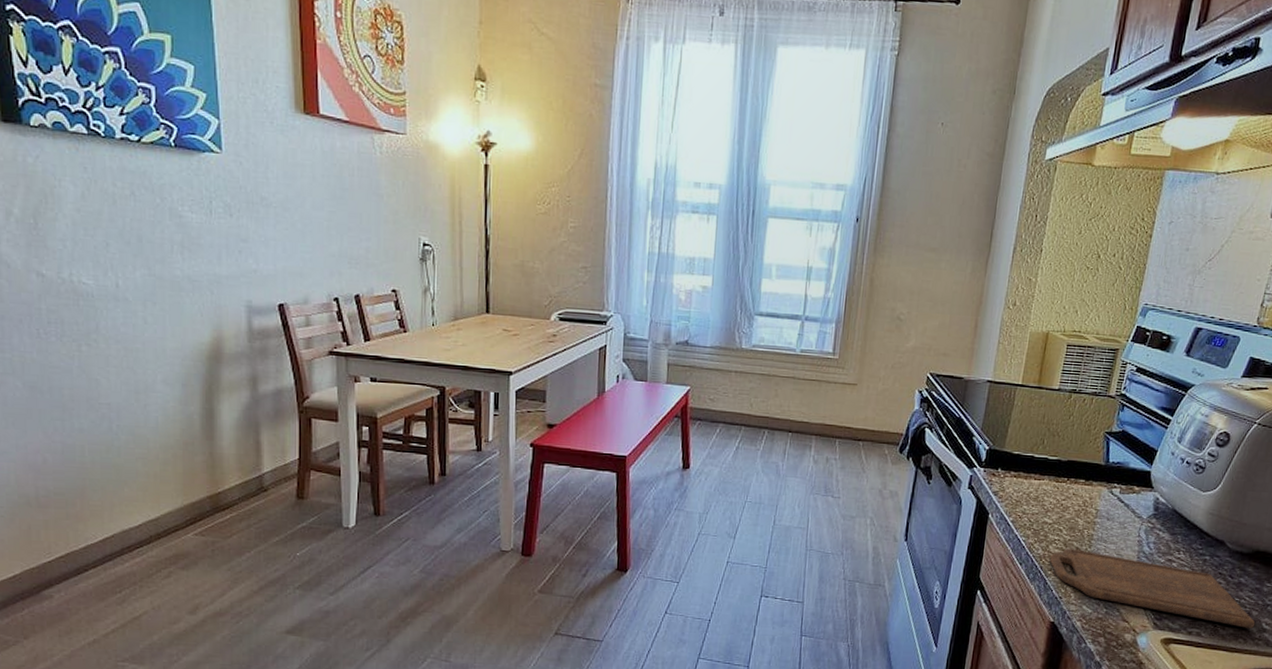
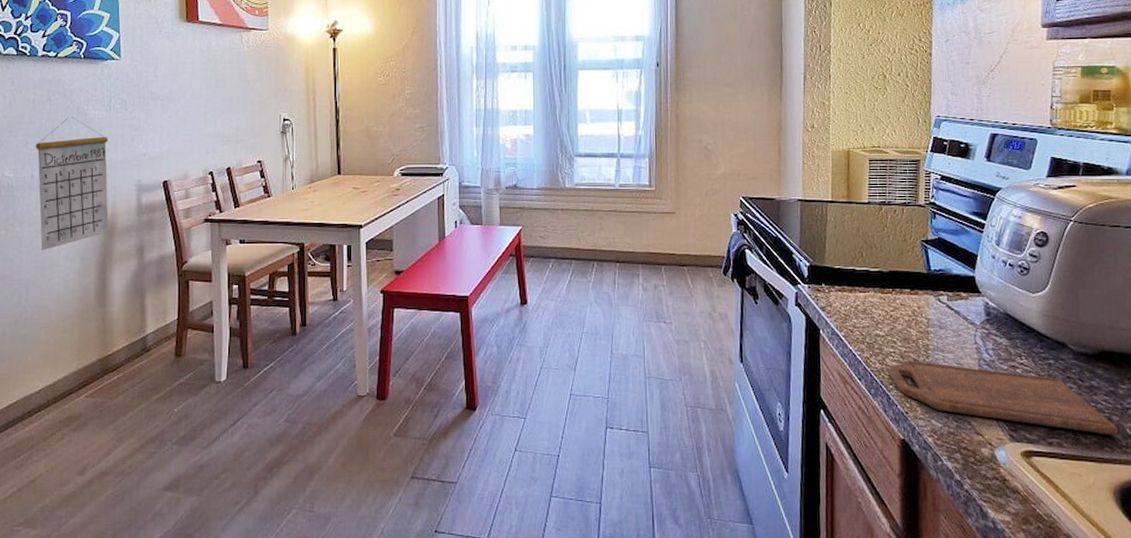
calendar: none [118,217,214,372] -> present [35,117,109,250]

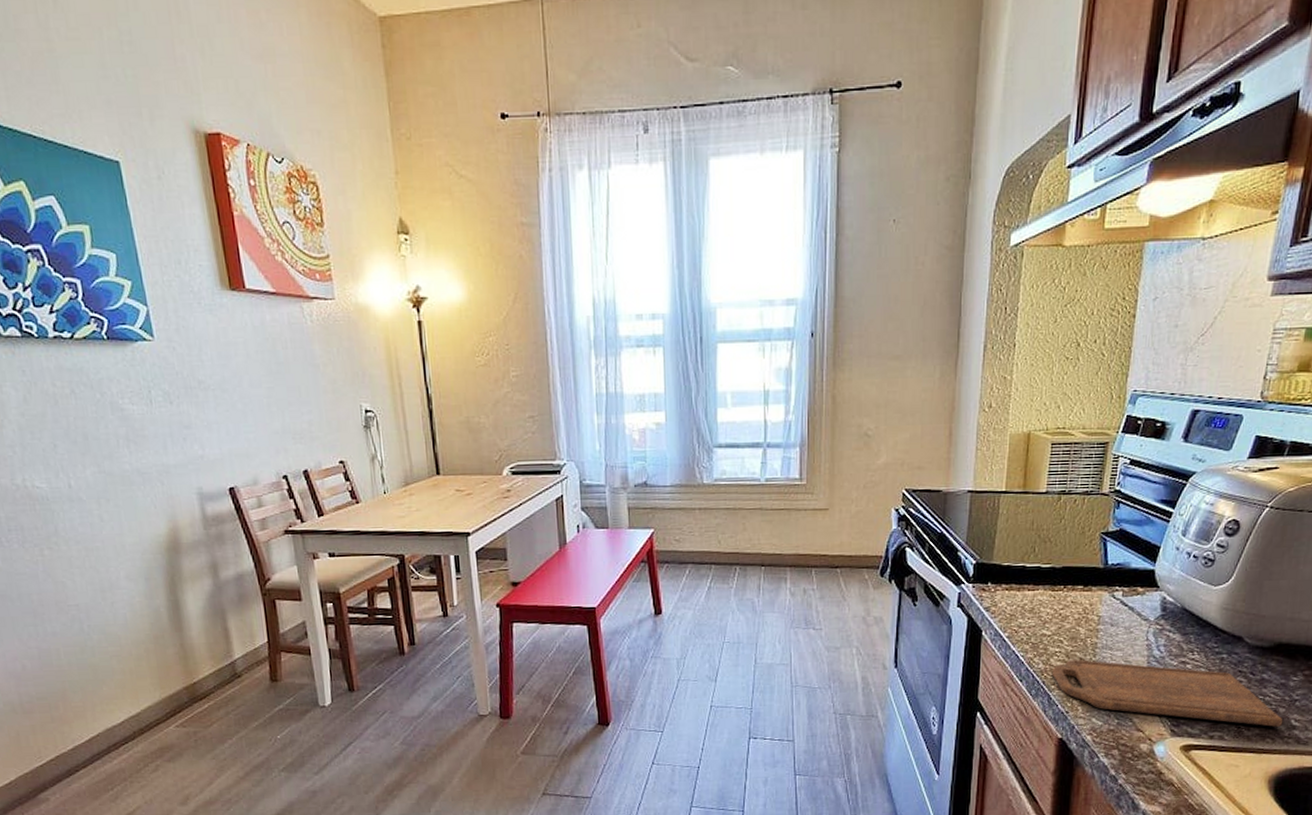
calendar: present [35,117,109,250] -> none [66,413,173,571]

